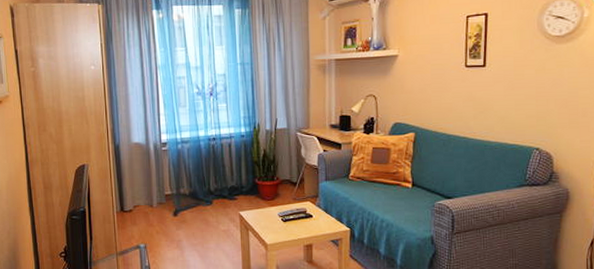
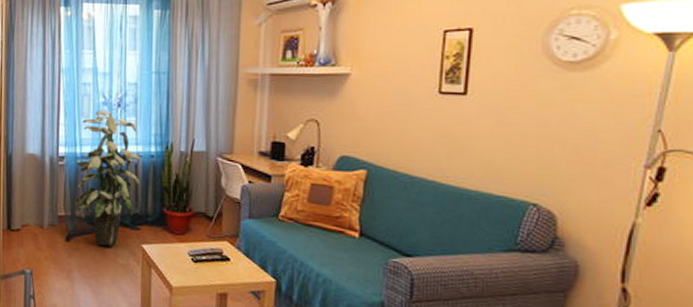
indoor plant: none [176,100,234,216] -> present [74,110,141,246]

